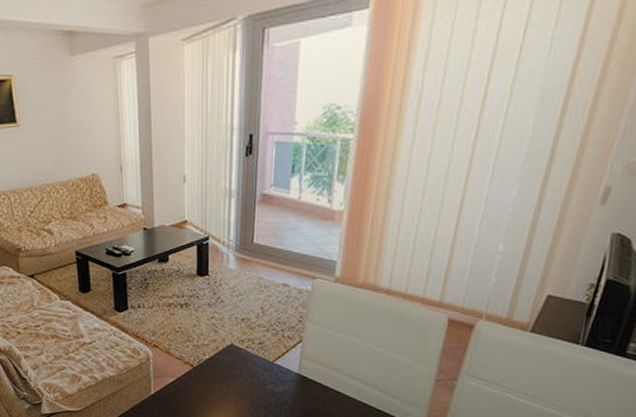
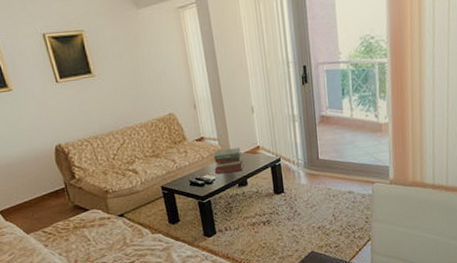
books: none [134,219,167,245] -> present [214,147,244,174]

